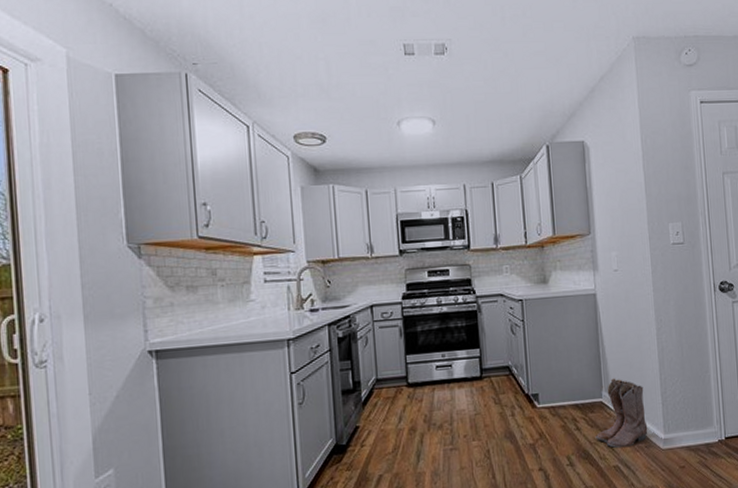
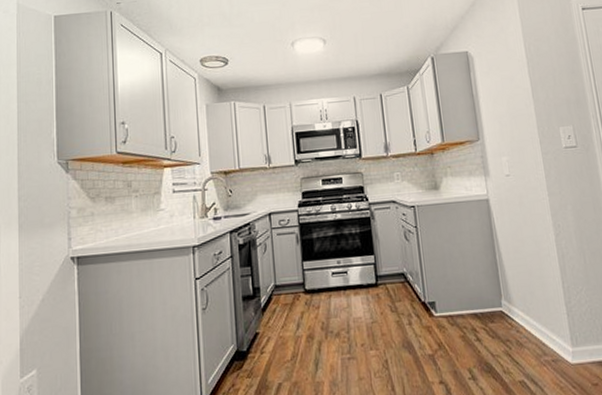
boots: present [595,378,648,449] -> none [497,286,554,362]

